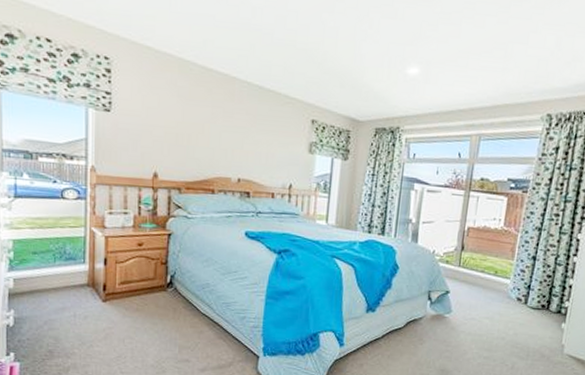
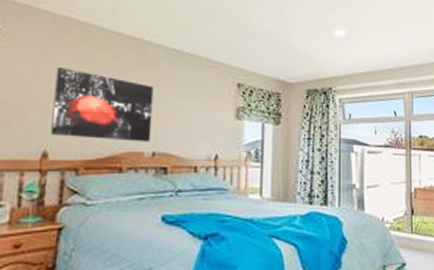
wall art: none [159,100,239,170] -> present [51,67,154,142]

